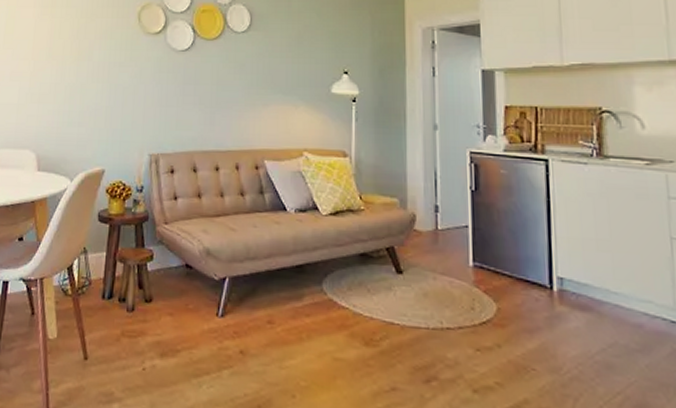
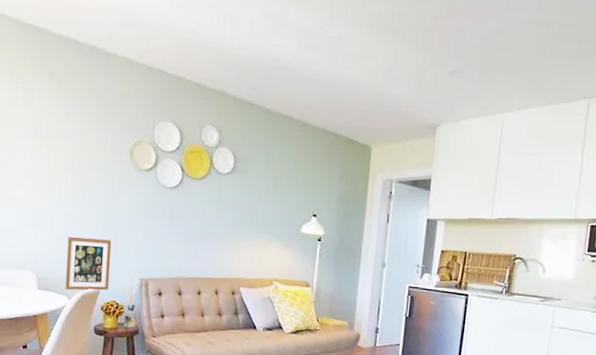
picture frame: none [66,109,119,171] -> present [65,236,112,291]

